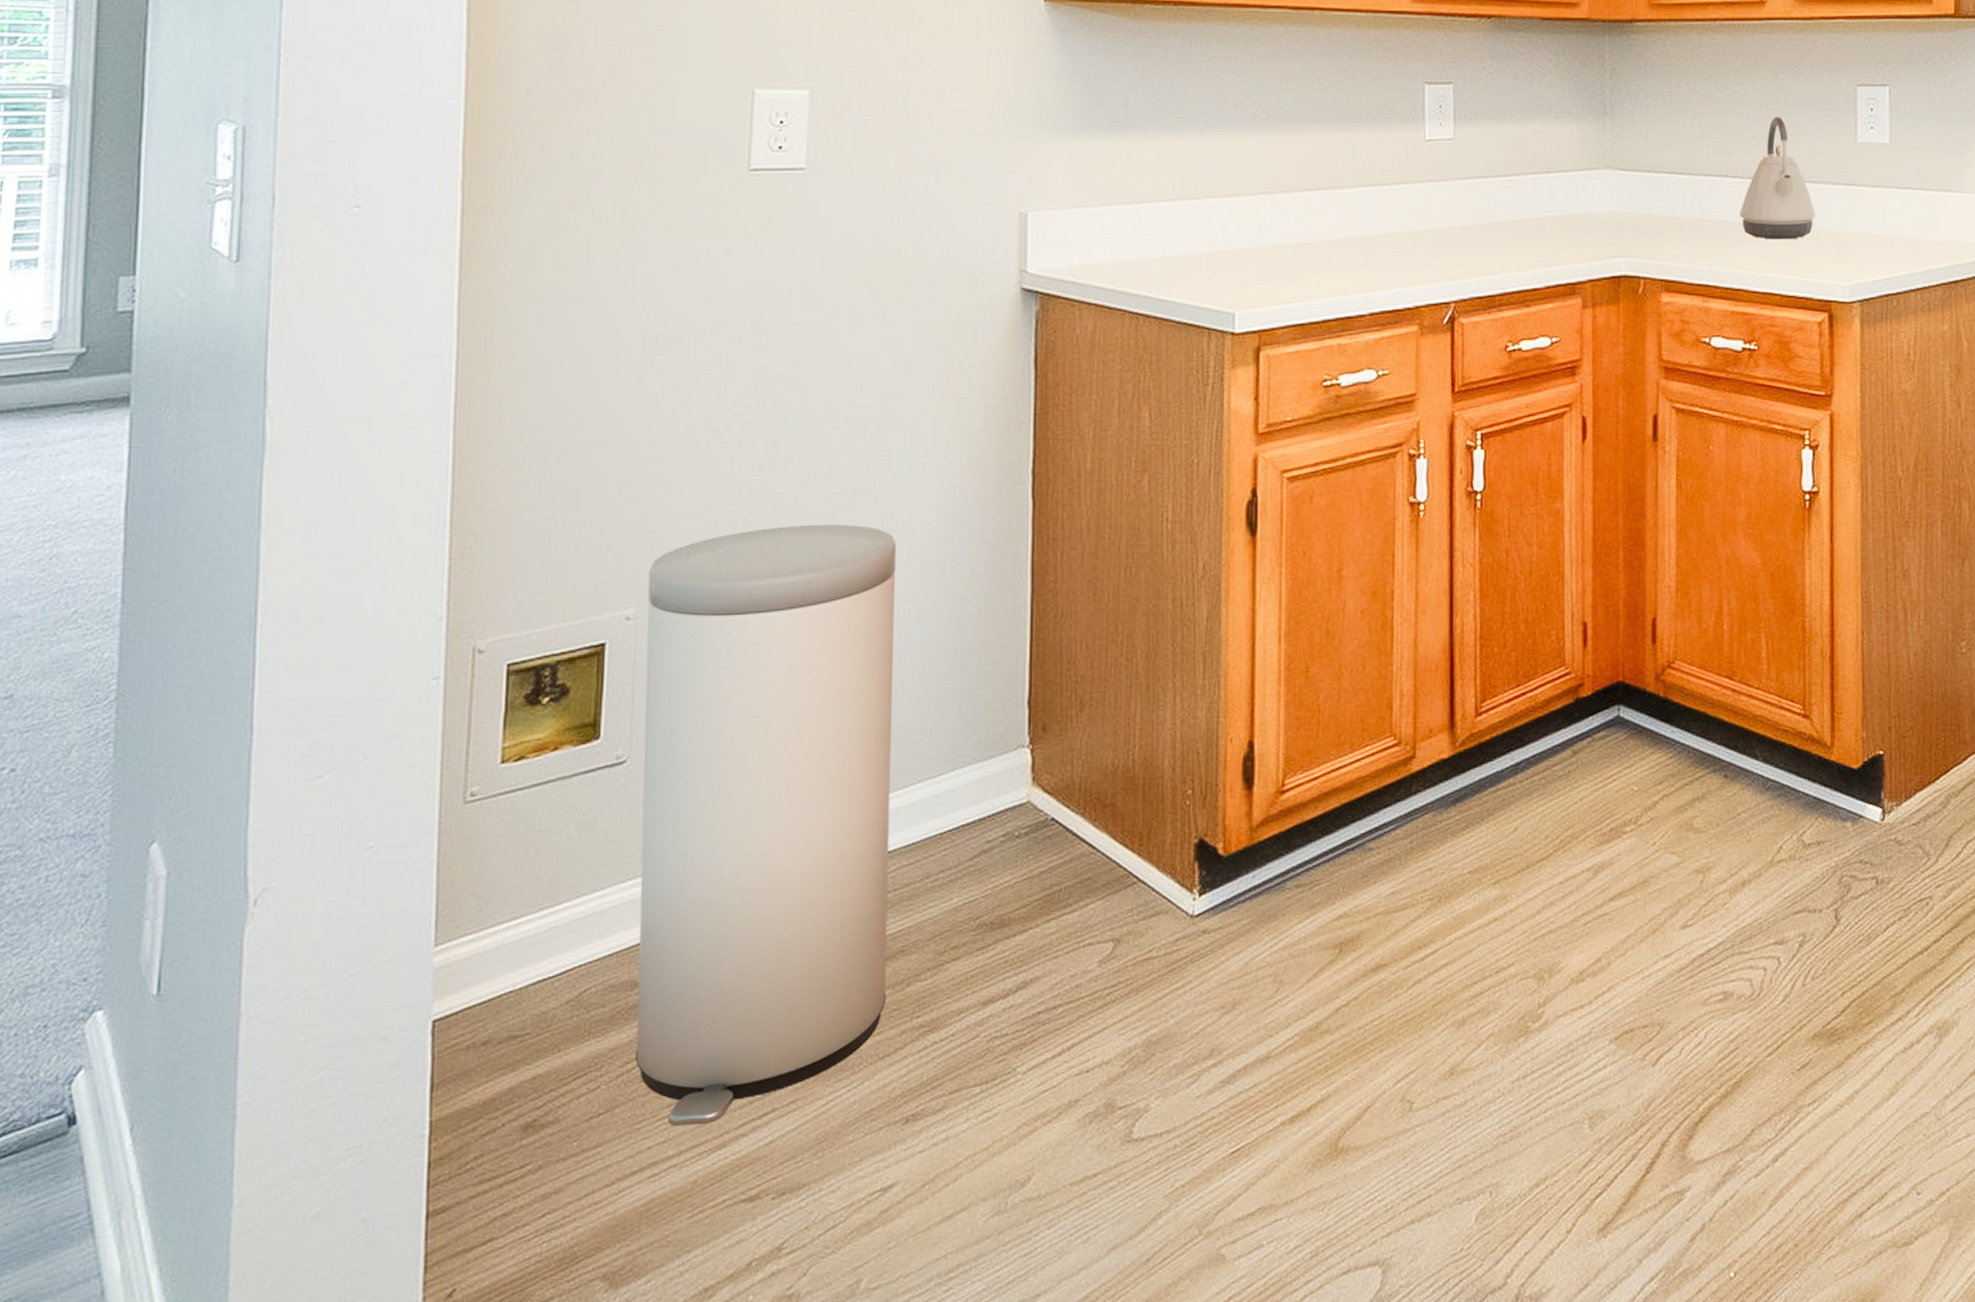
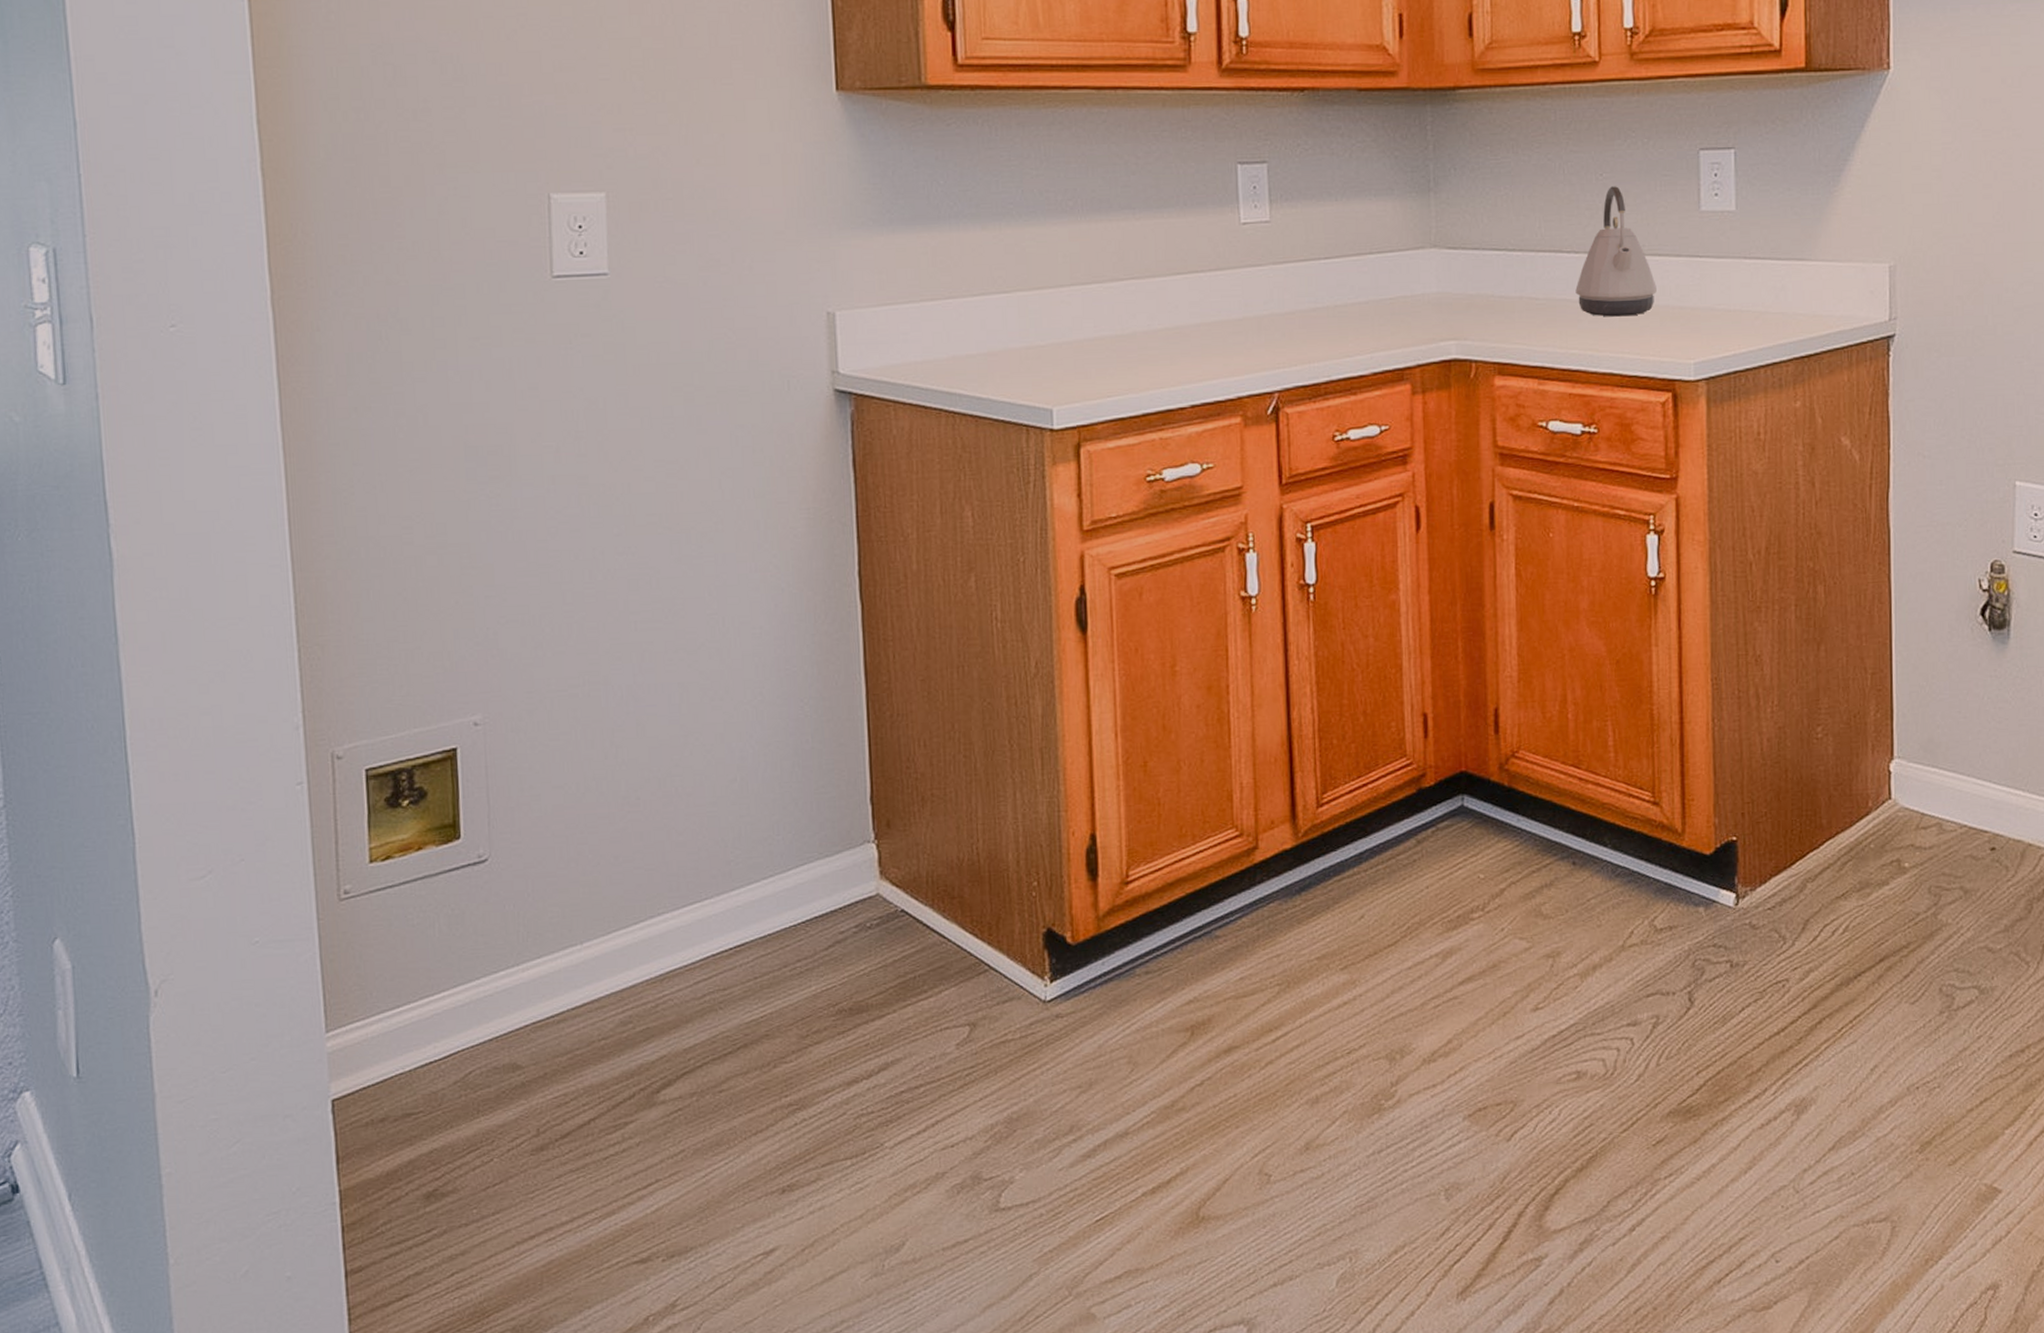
pedal bin: present [636,524,897,1127] -> none [491,629,755,1196]

